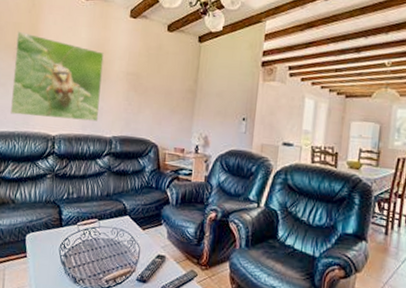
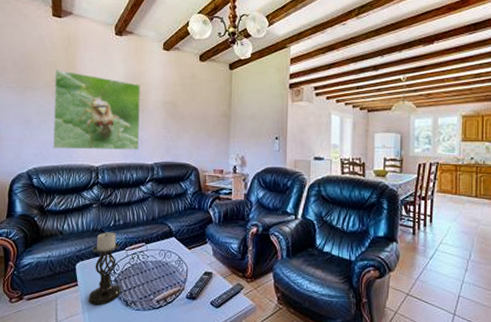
candle holder: none [36,204,72,279] -> present [88,232,121,305]

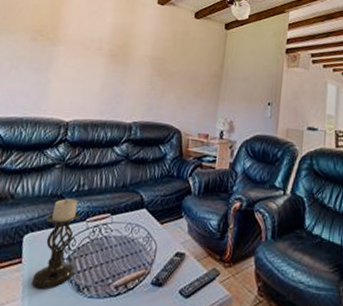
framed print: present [53,69,141,150] -> none [20,13,129,106]

